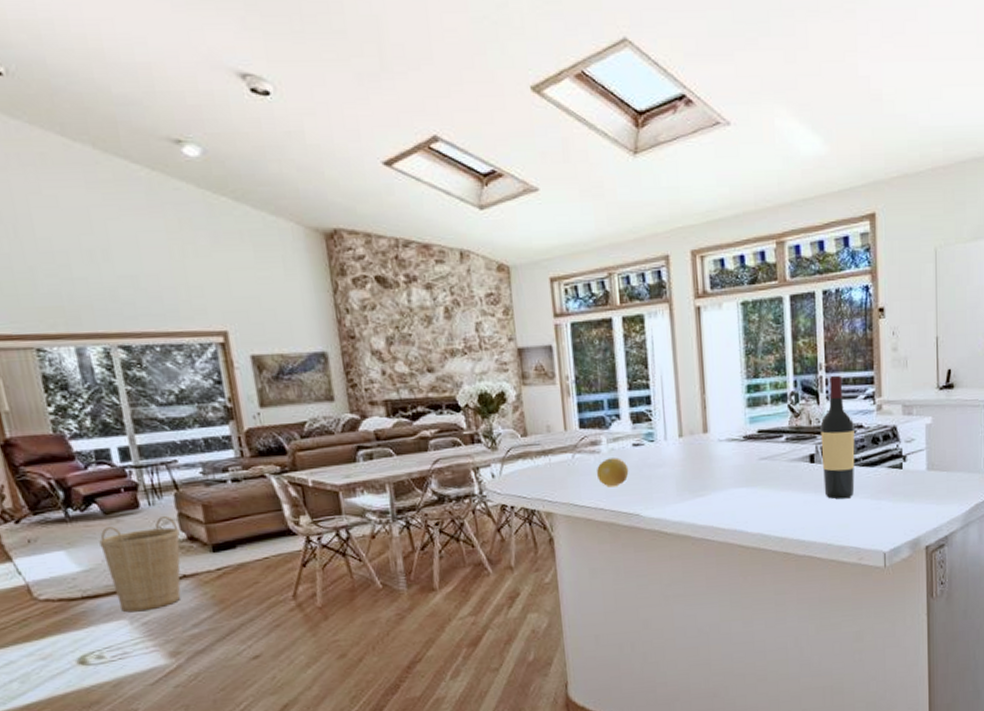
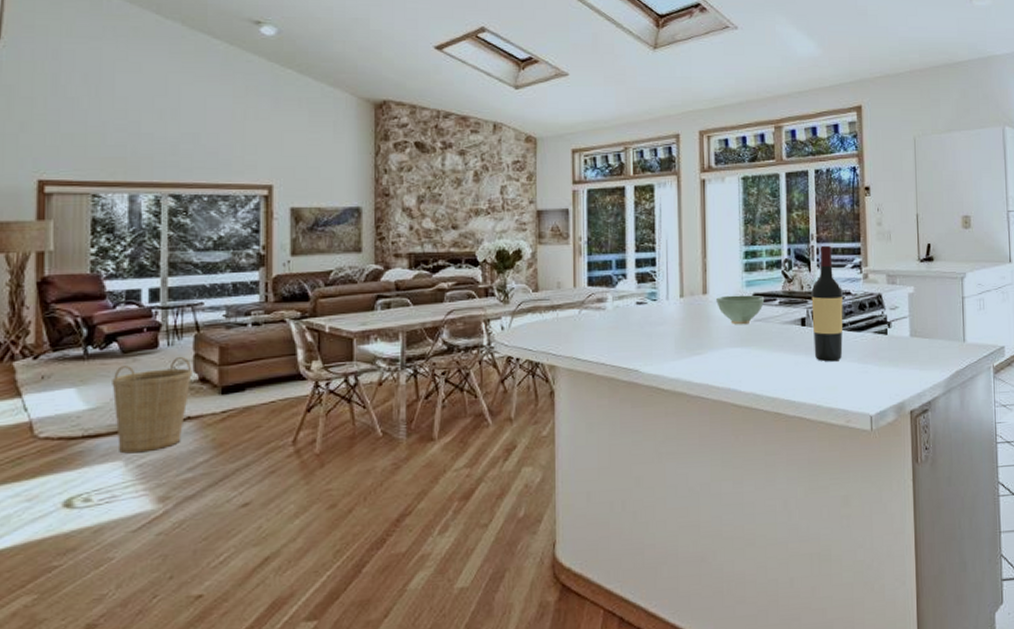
fruit: present [596,457,629,487] -> none [600,315,631,343]
bowl: none [717,432,771,464] -> present [715,295,765,325]

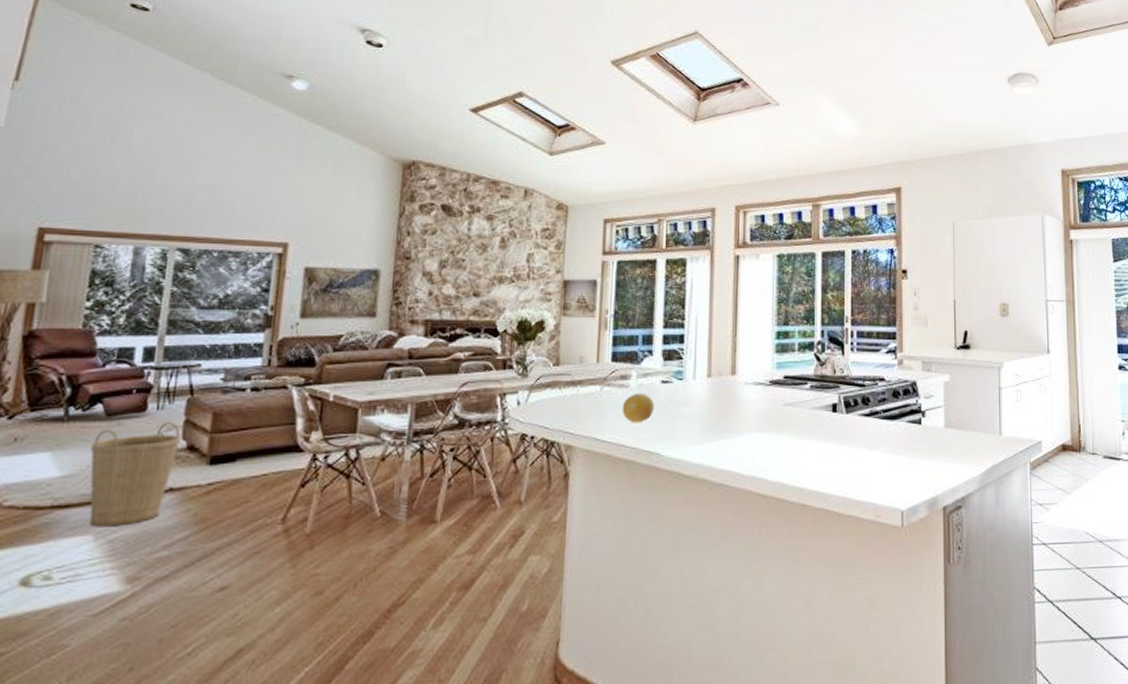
fruit: none [600,315,631,343] -> present [622,393,655,423]
bowl: present [715,295,765,325] -> none [744,377,796,409]
wine bottle: present [811,245,843,362] -> none [844,328,876,452]

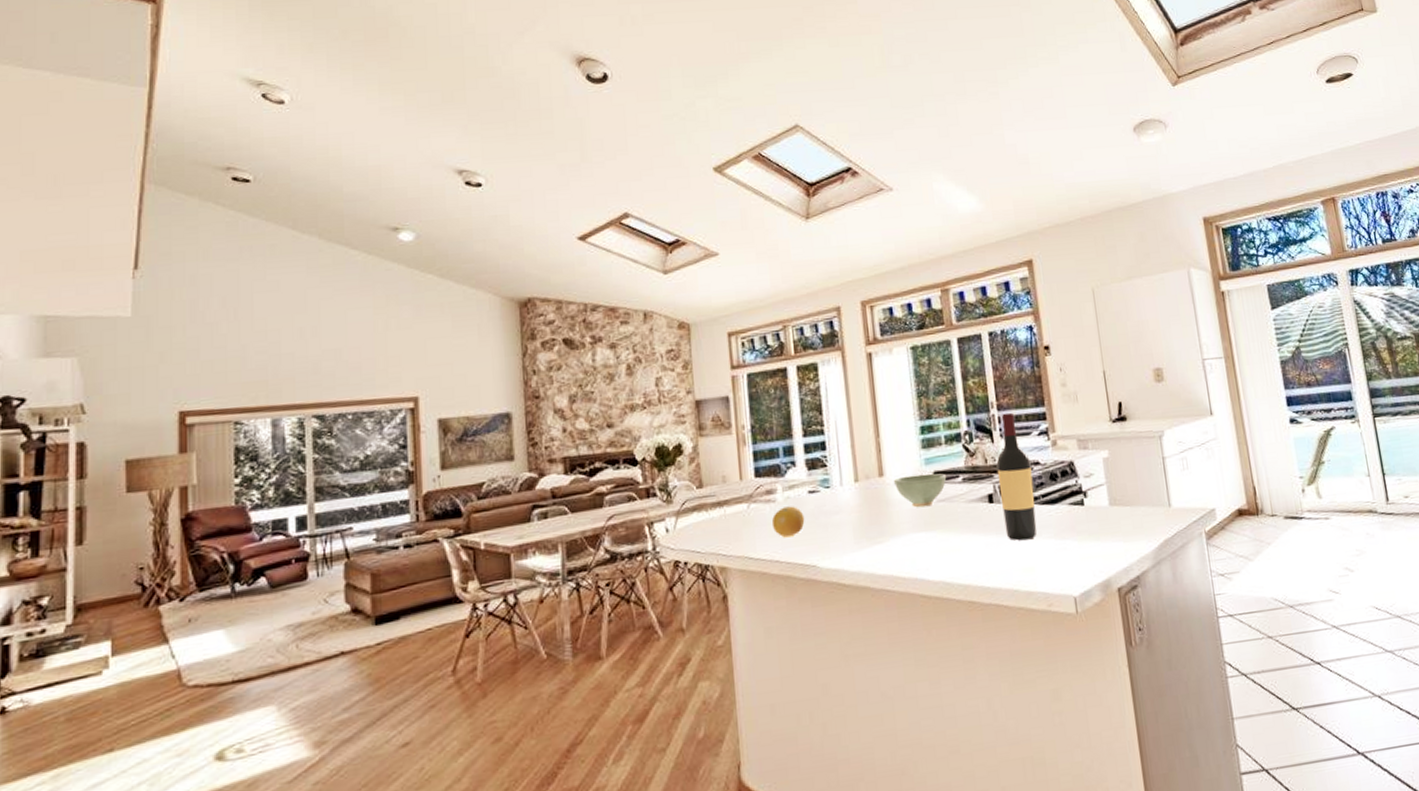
basket: present [89,421,181,527] -> none [261,586,344,697]
bowl: none [744,377,796,409] -> present [893,473,947,508]
wine bottle: none [844,328,876,452] -> present [996,412,1037,541]

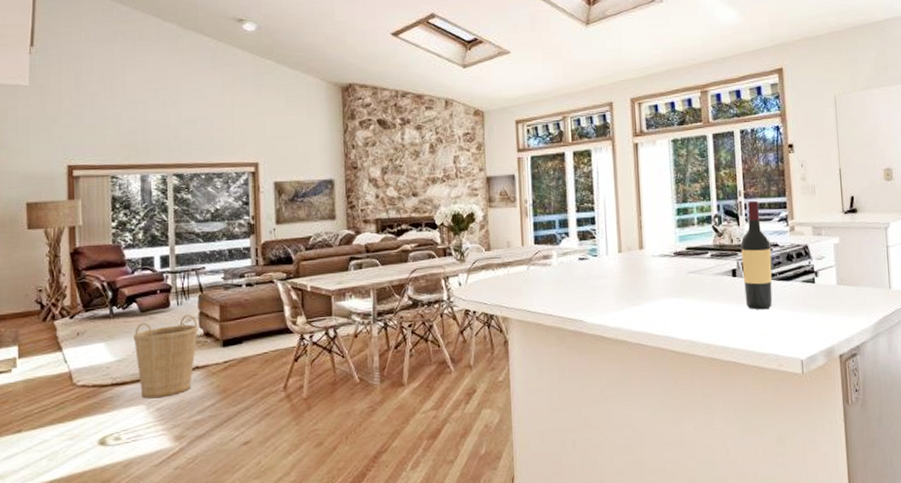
basket: none [261,586,344,697] -> present [133,314,198,399]
fruit: present [771,506,805,538] -> none [547,270,575,296]
bowl: present [893,473,947,508] -> none [651,249,697,277]

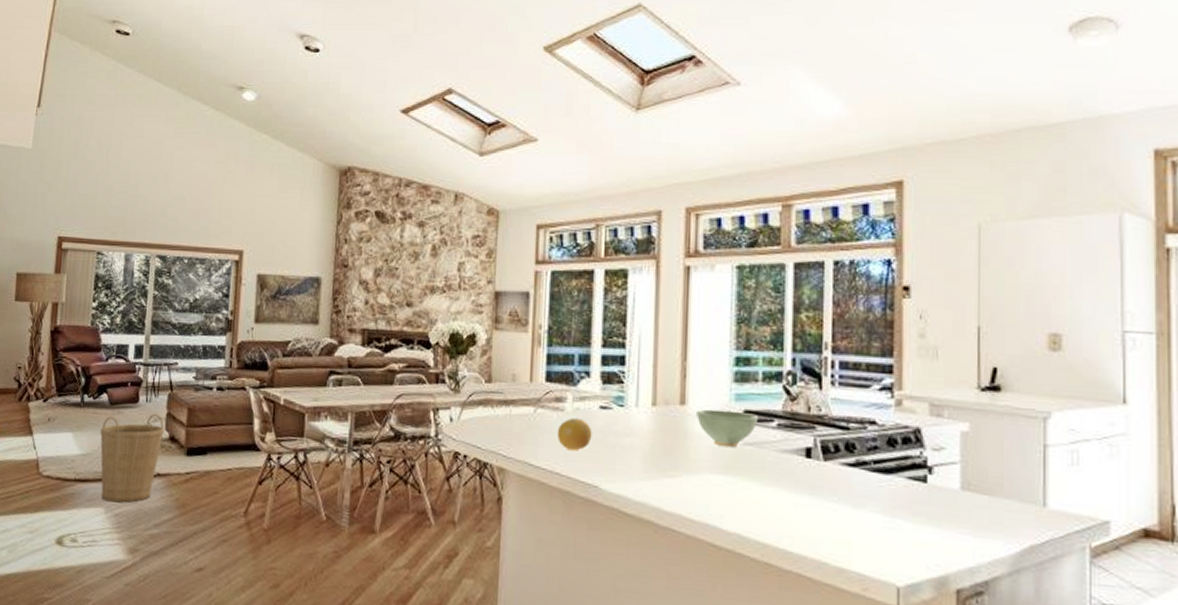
fruit: none [547,270,575,296] -> present [556,418,592,451]
bowl: none [651,249,697,277] -> present [695,409,759,448]
wine bottle: present [741,200,773,310] -> none [821,357,865,509]

